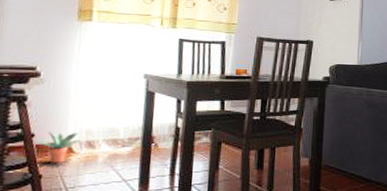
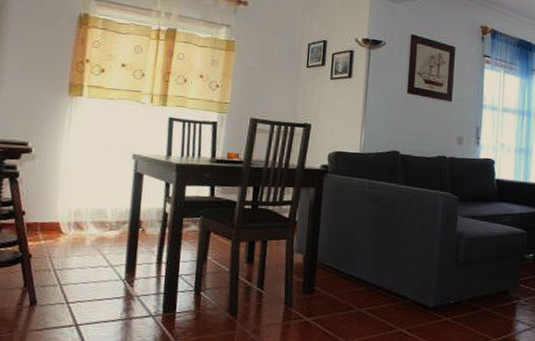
potted plant: present [34,130,82,164] -> none [25,209,71,244]

